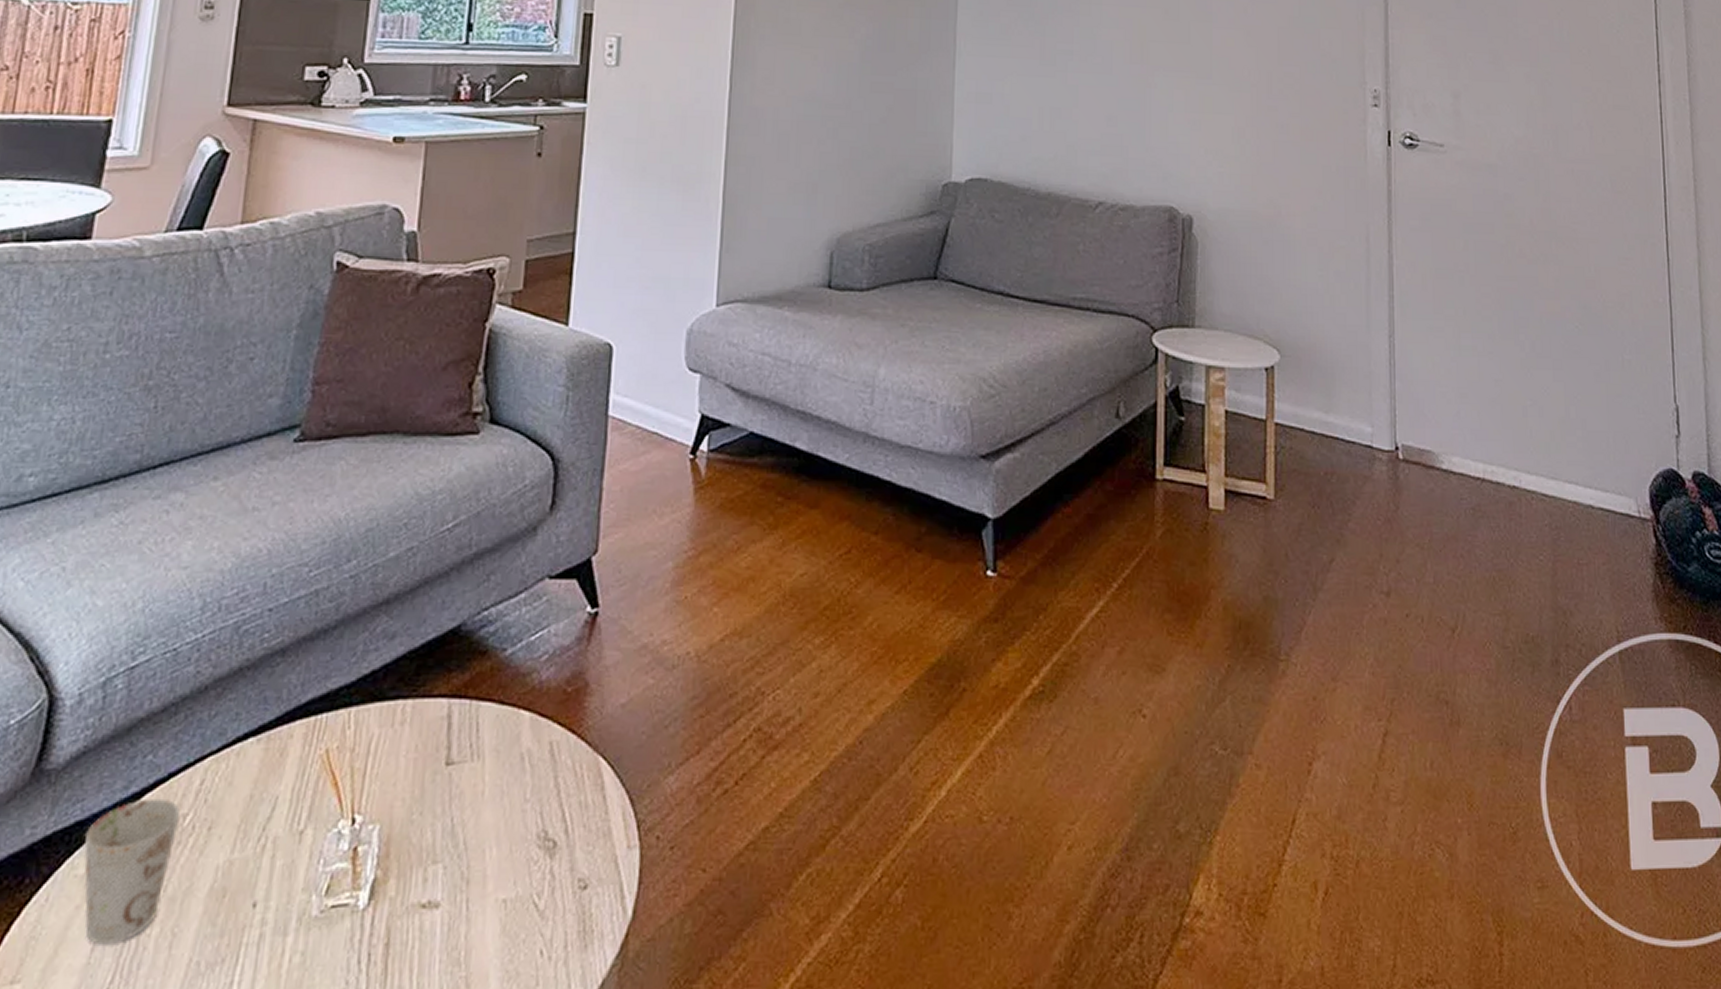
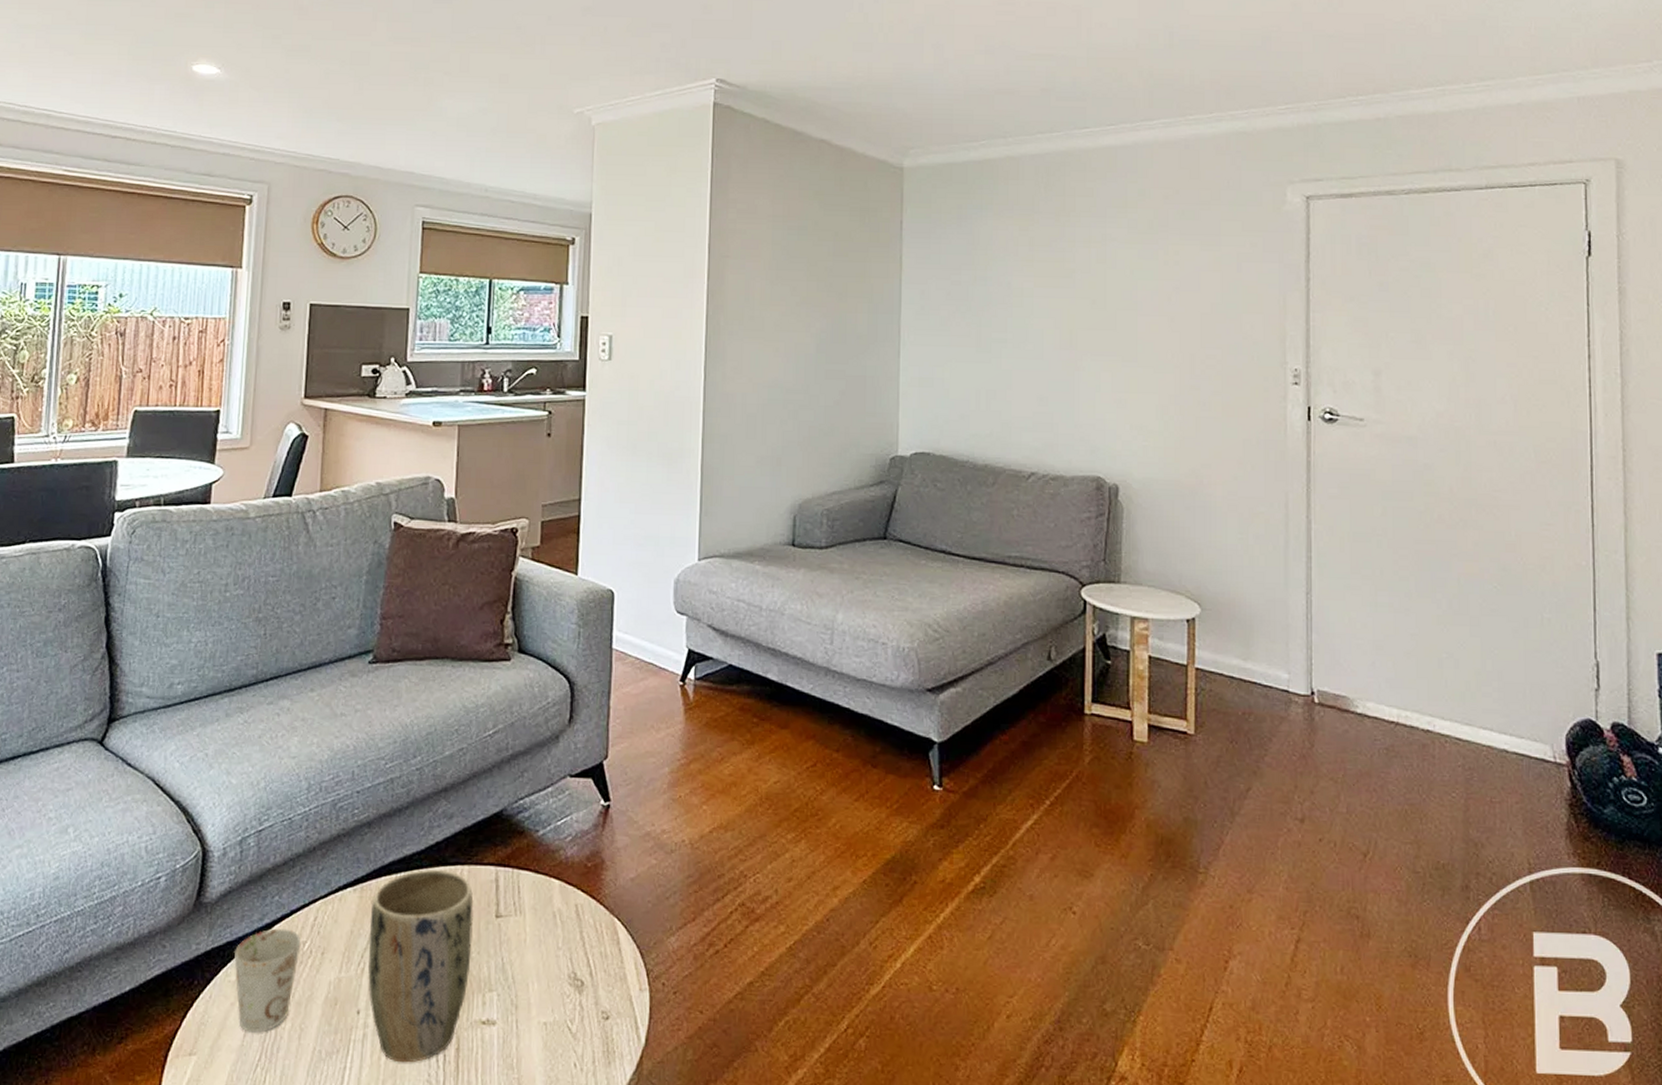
plant pot: none [270,707,418,969] -> present [368,870,474,1063]

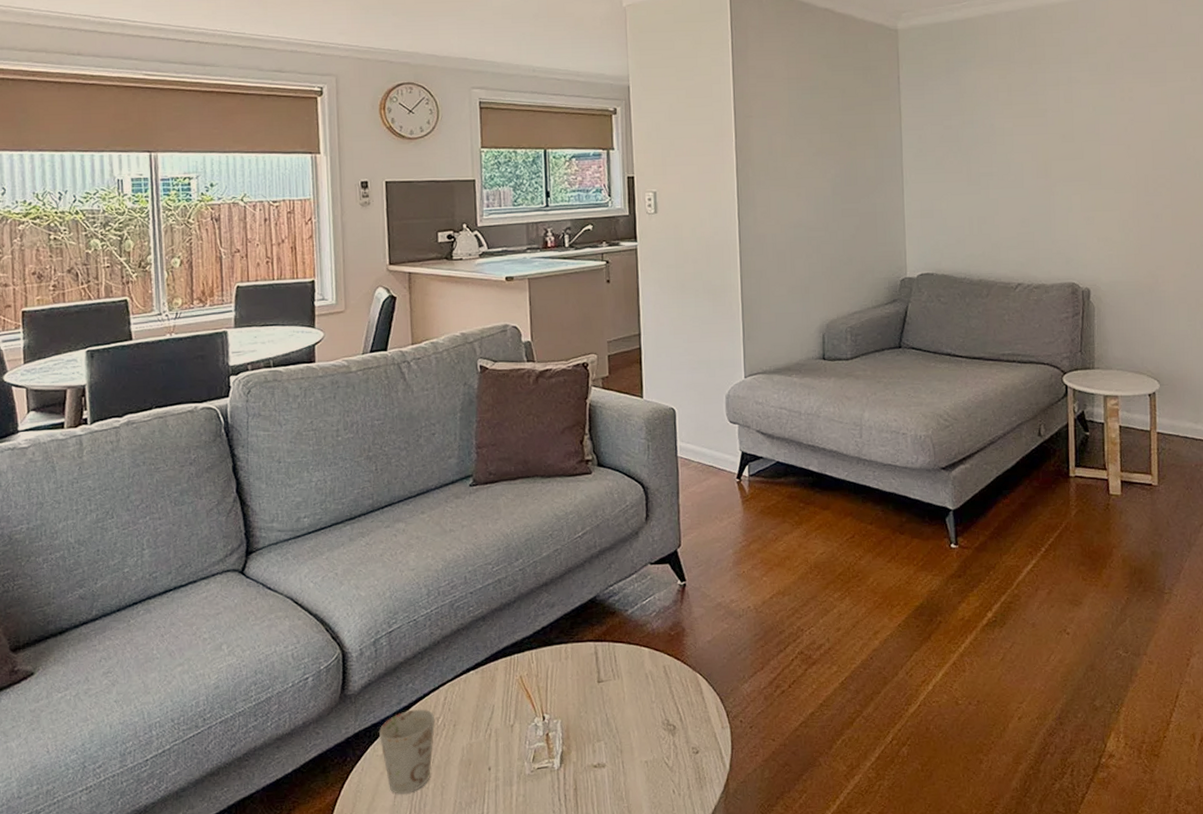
plant pot: present [368,870,474,1063] -> none [492,649,580,805]

